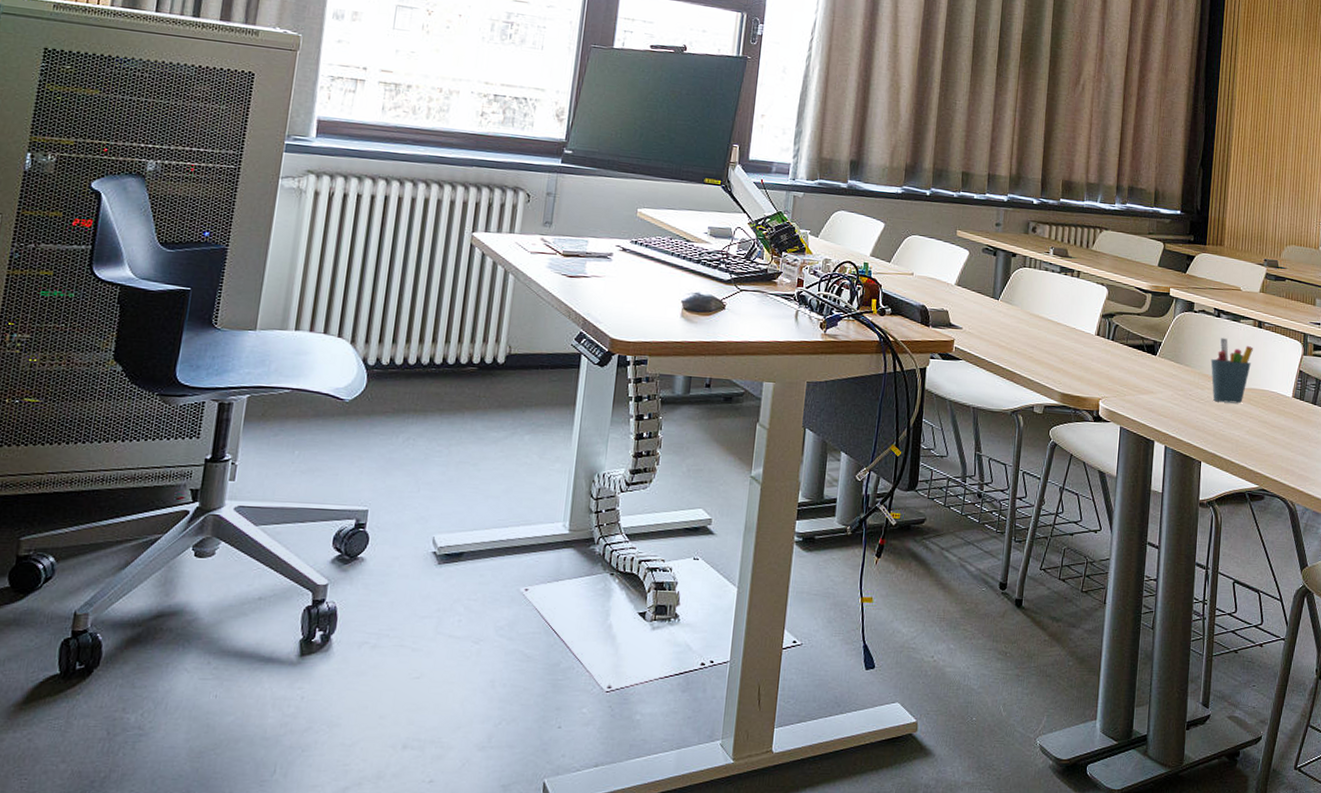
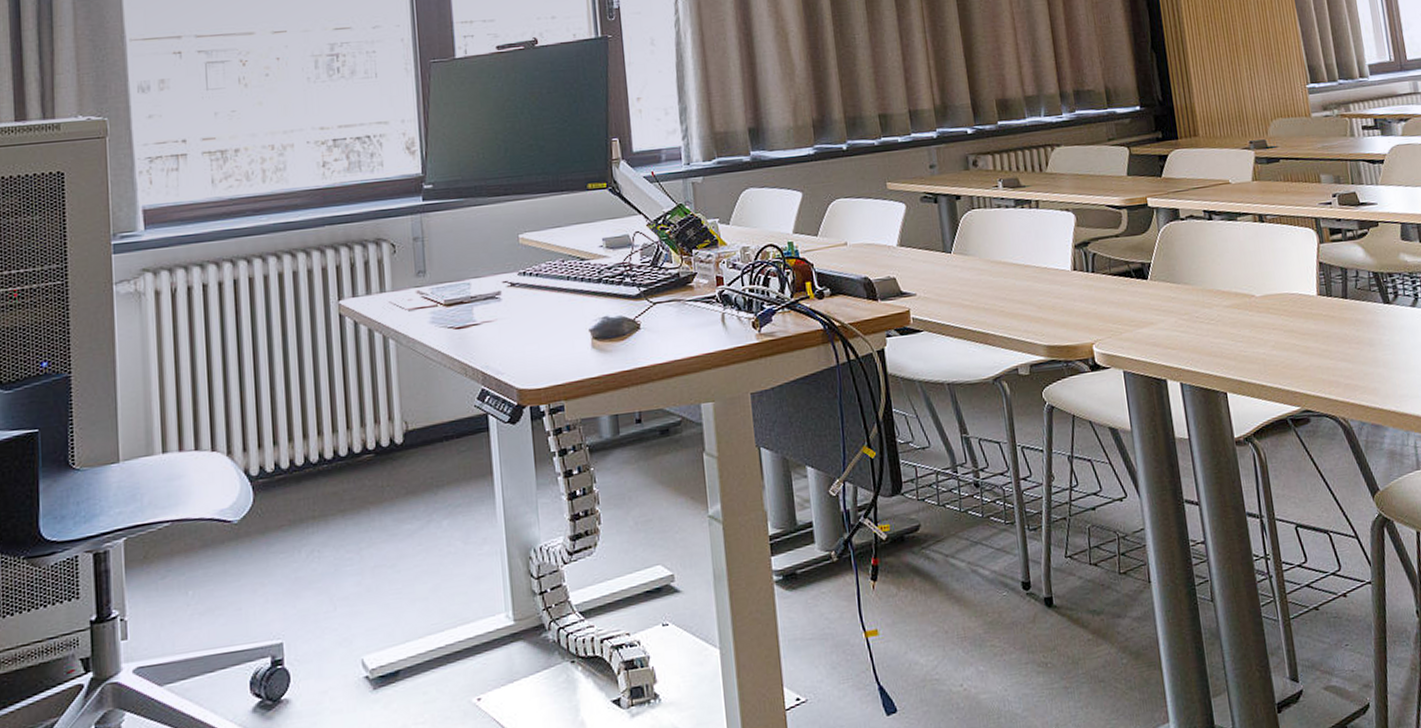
pen holder: present [1210,338,1253,404] -> none [1212,242,1261,319]

